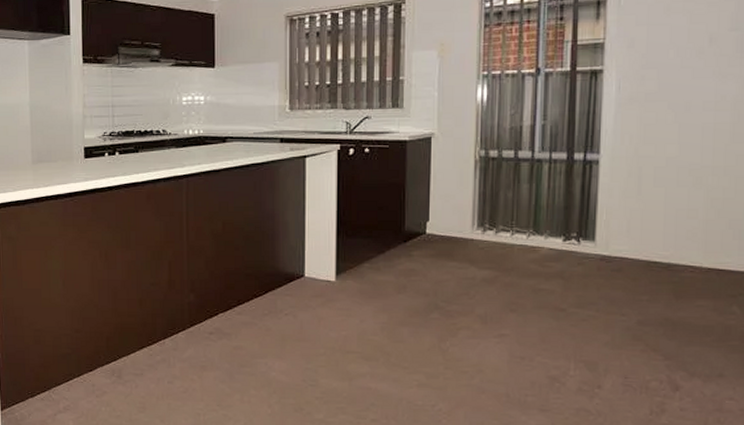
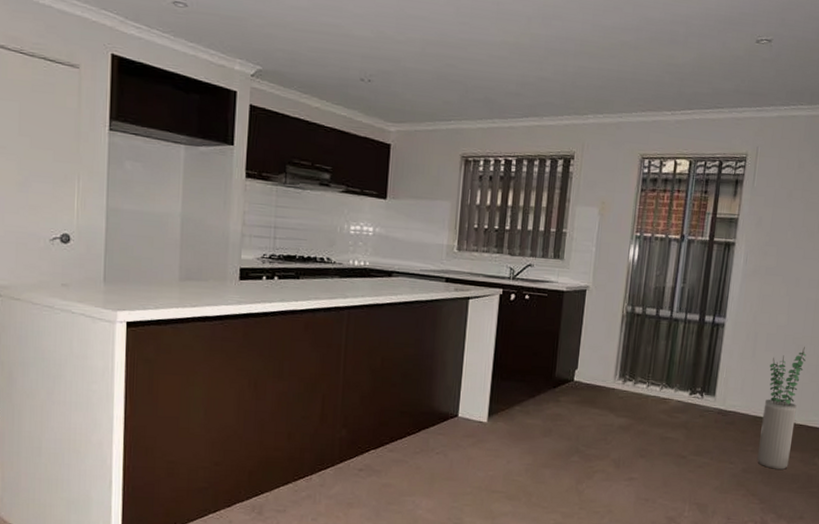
vase: none [655,178,708,320] -> present [756,346,806,470]

